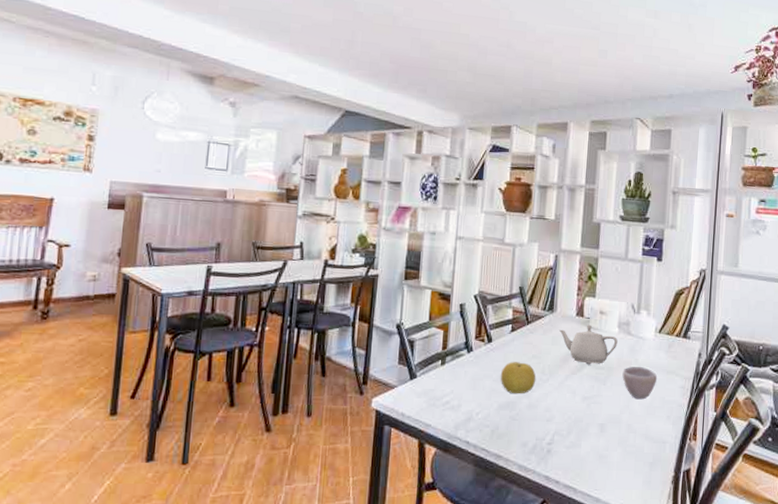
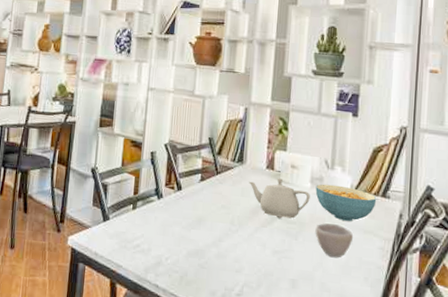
fruit: present [500,362,536,394] -> none [189,210,226,243]
cereal bowl: none [622,328,679,363] -> present [315,184,377,221]

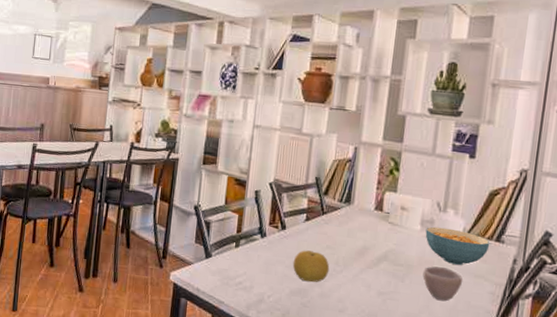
fruit: none [189,210,226,243] -> present [292,250,330,282]
teapot: present [249,178,310,219] -> none [356,220,420,261]

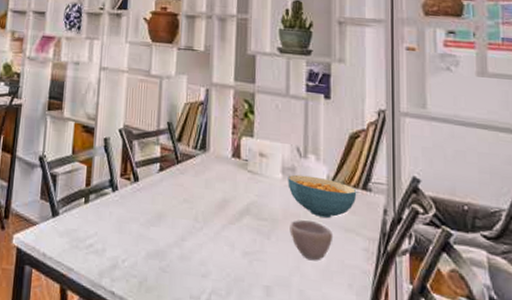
fruit: present [292,250,330,282] -> none [148,204,189,242]

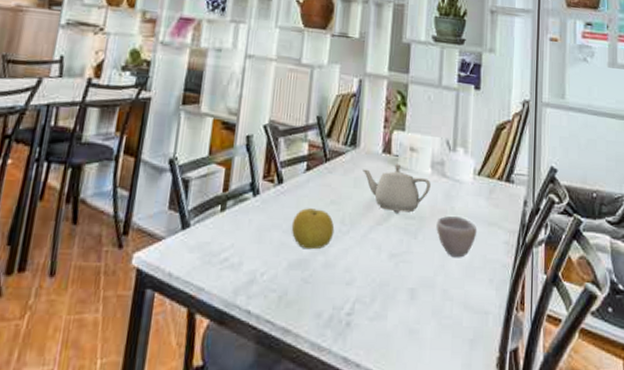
fruit: none [148,204,189,242] -> present [291,208,335,250]
teapot: none [213,168,282,215] -> present [363,164,431,214]
cereal bowl: present [288,174,357,218] -> none [436,169,501,212]

